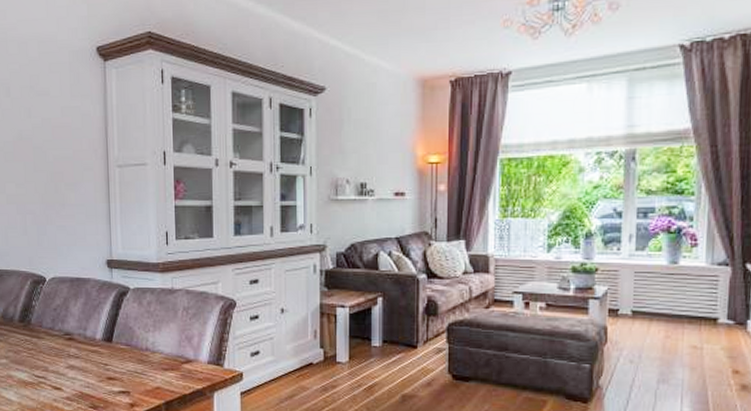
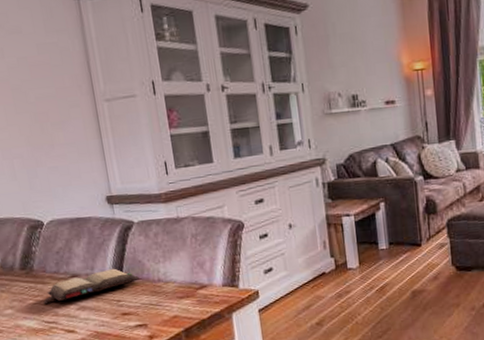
hardback book: none [36,331,128,359] -> present [43,268,139,305]

